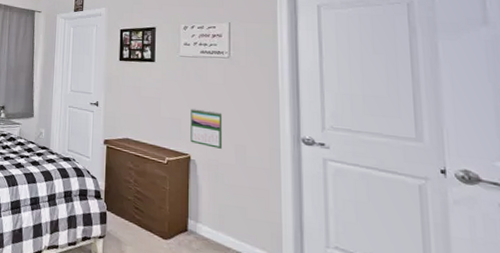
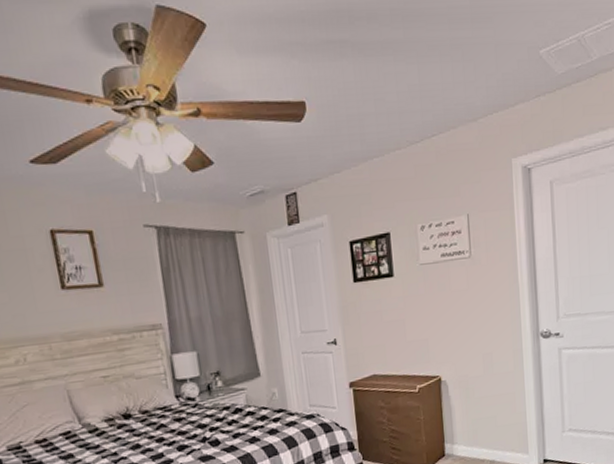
calendar: present [190,109,223,149] -> none [437,322,471,363]

